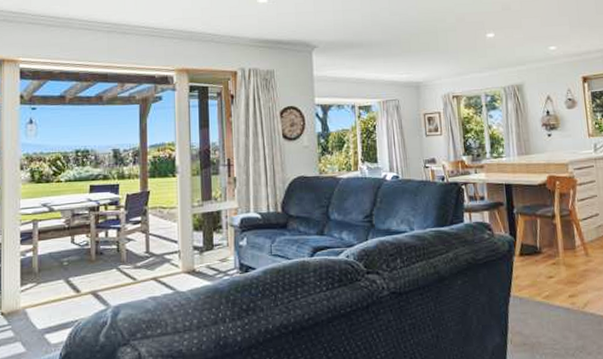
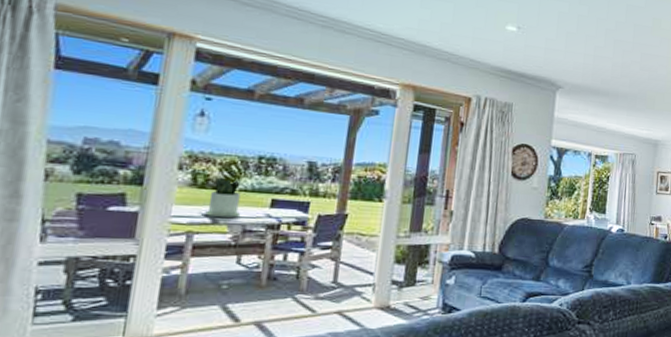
planter: none [44,171,69,205] -> present [205,176,241,218]

